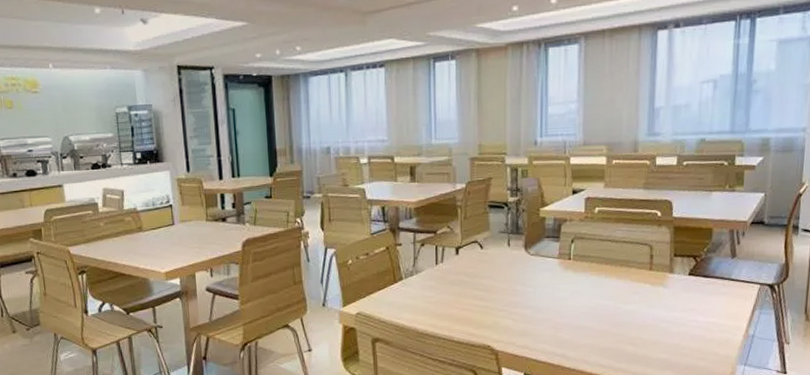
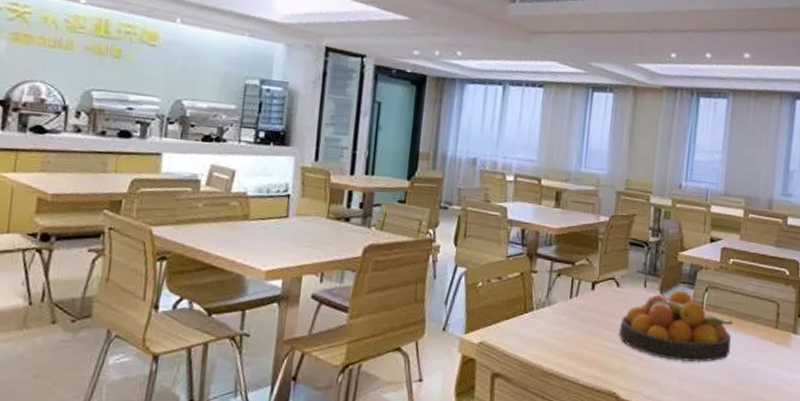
fruit bowl: none [488,244,604,312] -> present [619,290,733,363]

